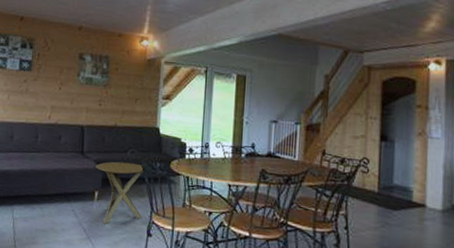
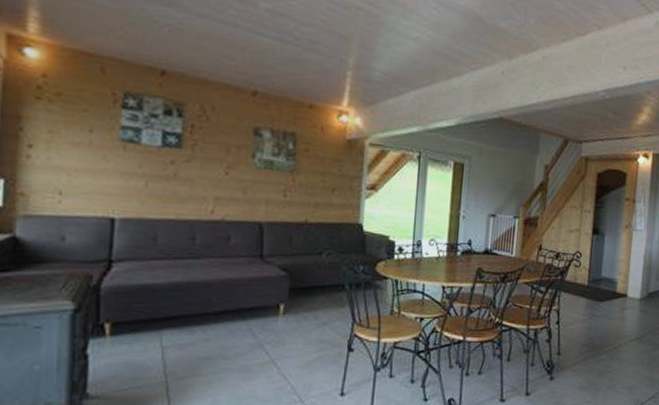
side table: present [96,161,144,225] -> none [280,266,343,343]

